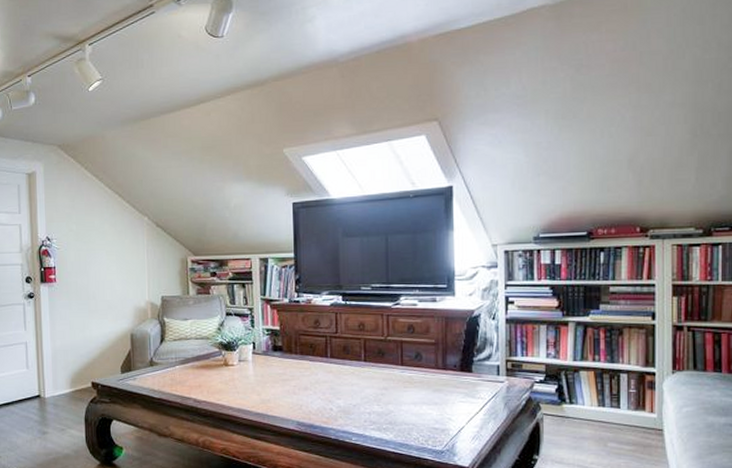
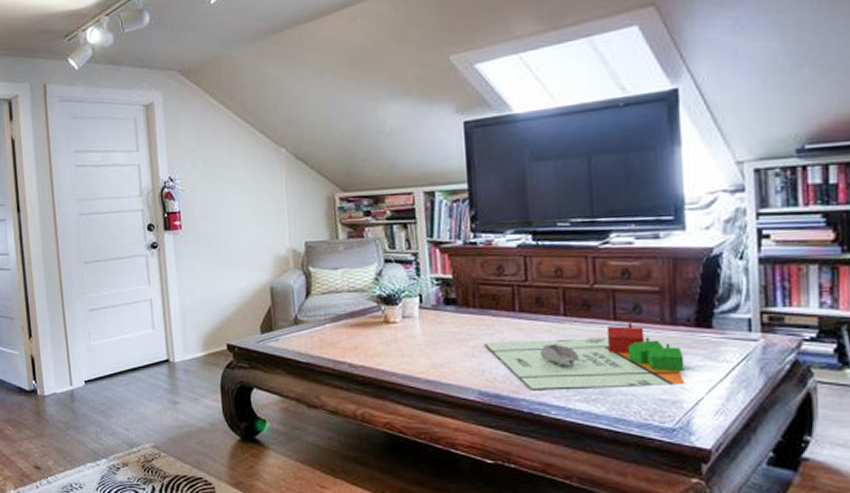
board game: none [302,367,452,420] -> present [484,323,686,389]

